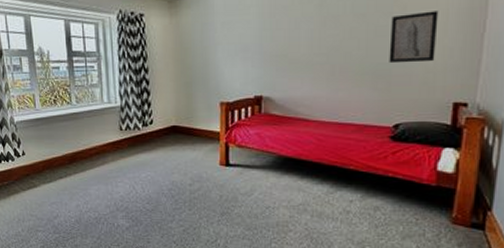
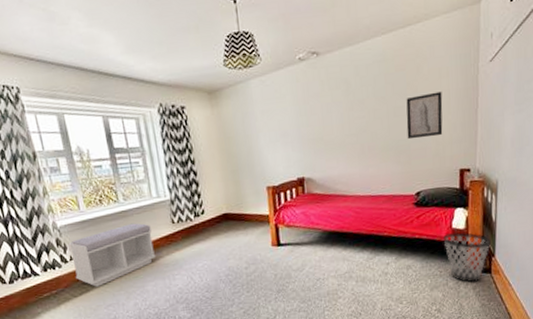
bench: none [22,126,102,183] -> present [68,223,156,287]
wastebasket: none [424,175,487,238] -> present [443,232,491,283]

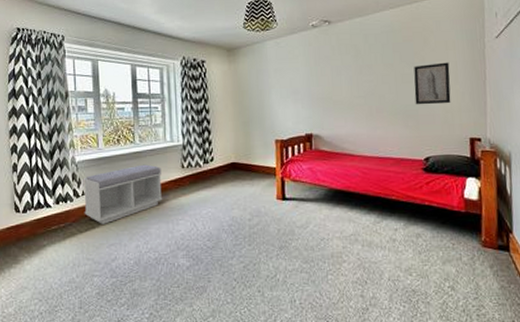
wastebasket: present [443,232,491,283] -> none [455,202,507,260]

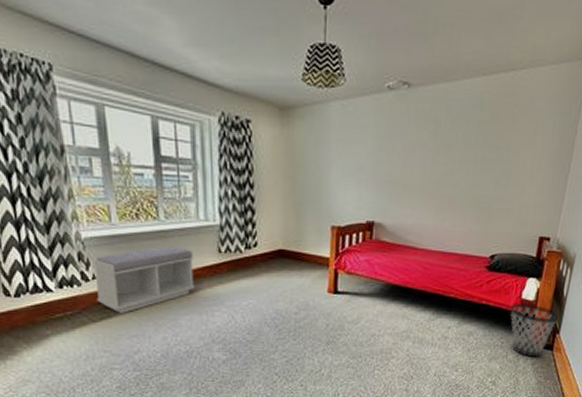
wall art: present [414,62,451,105] -> none [491,149,535,198]
wastebasket: none [455,202,507,260] -> present [510,302,558,358]

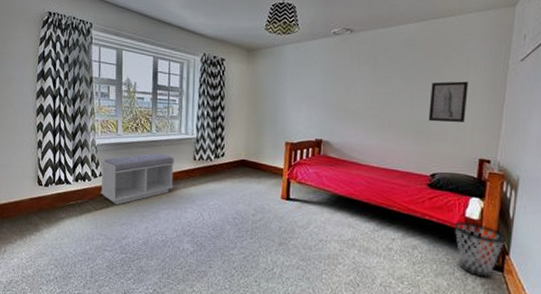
wall art: none [491,149,535,198] -> present [428,81,469,123]

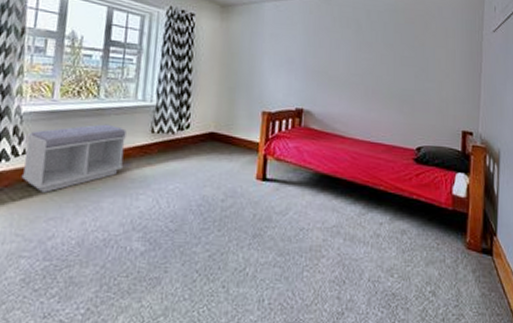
wall art: present [428,81,469,123] -> none [412,49,448,93]
wastebasket: present [454,220,506,278] -> none [442,198,492,264]

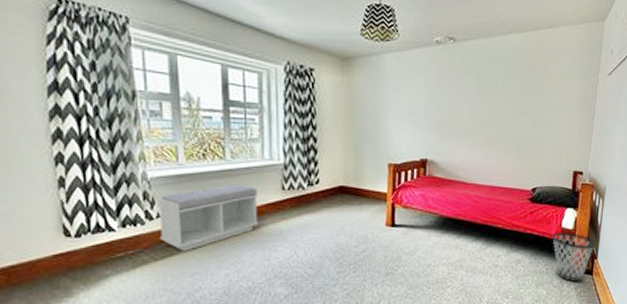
wastebasket: none [442,198,492,264] -> present [552,231,595,283]

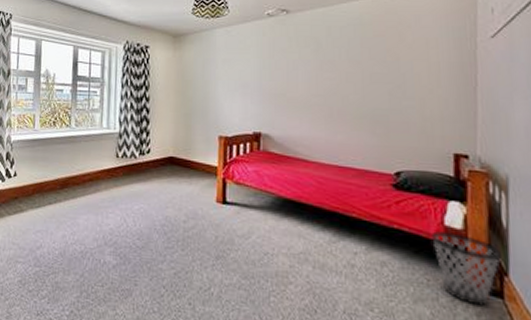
bench: present [157,184,259,251] -> none [14,150,95,209]

